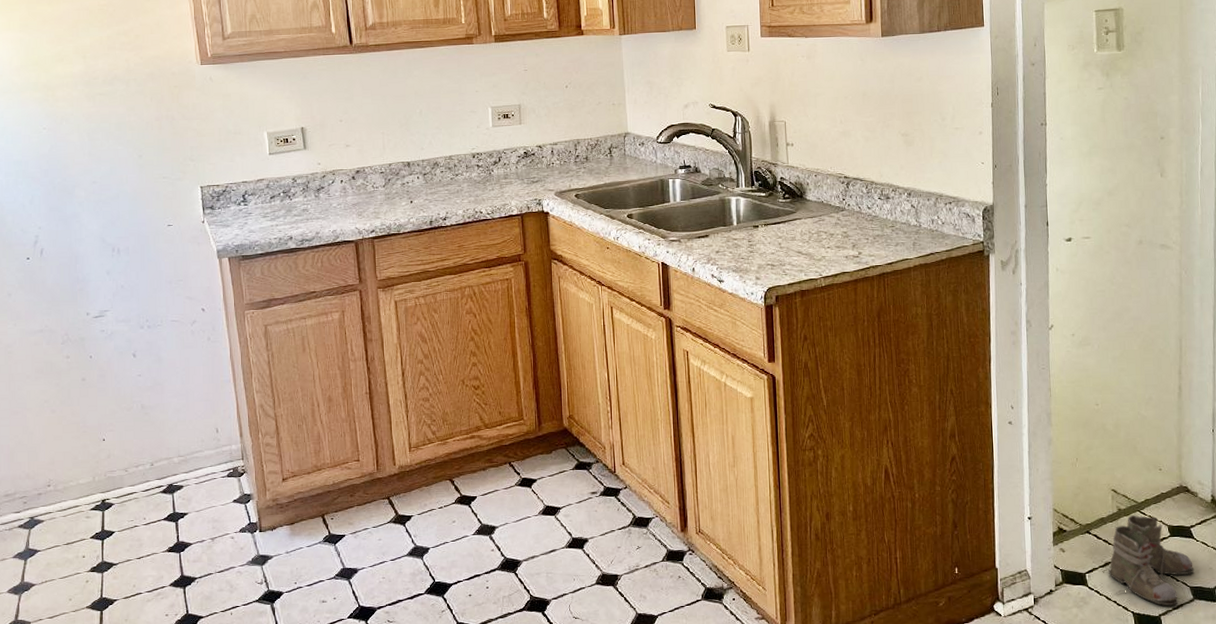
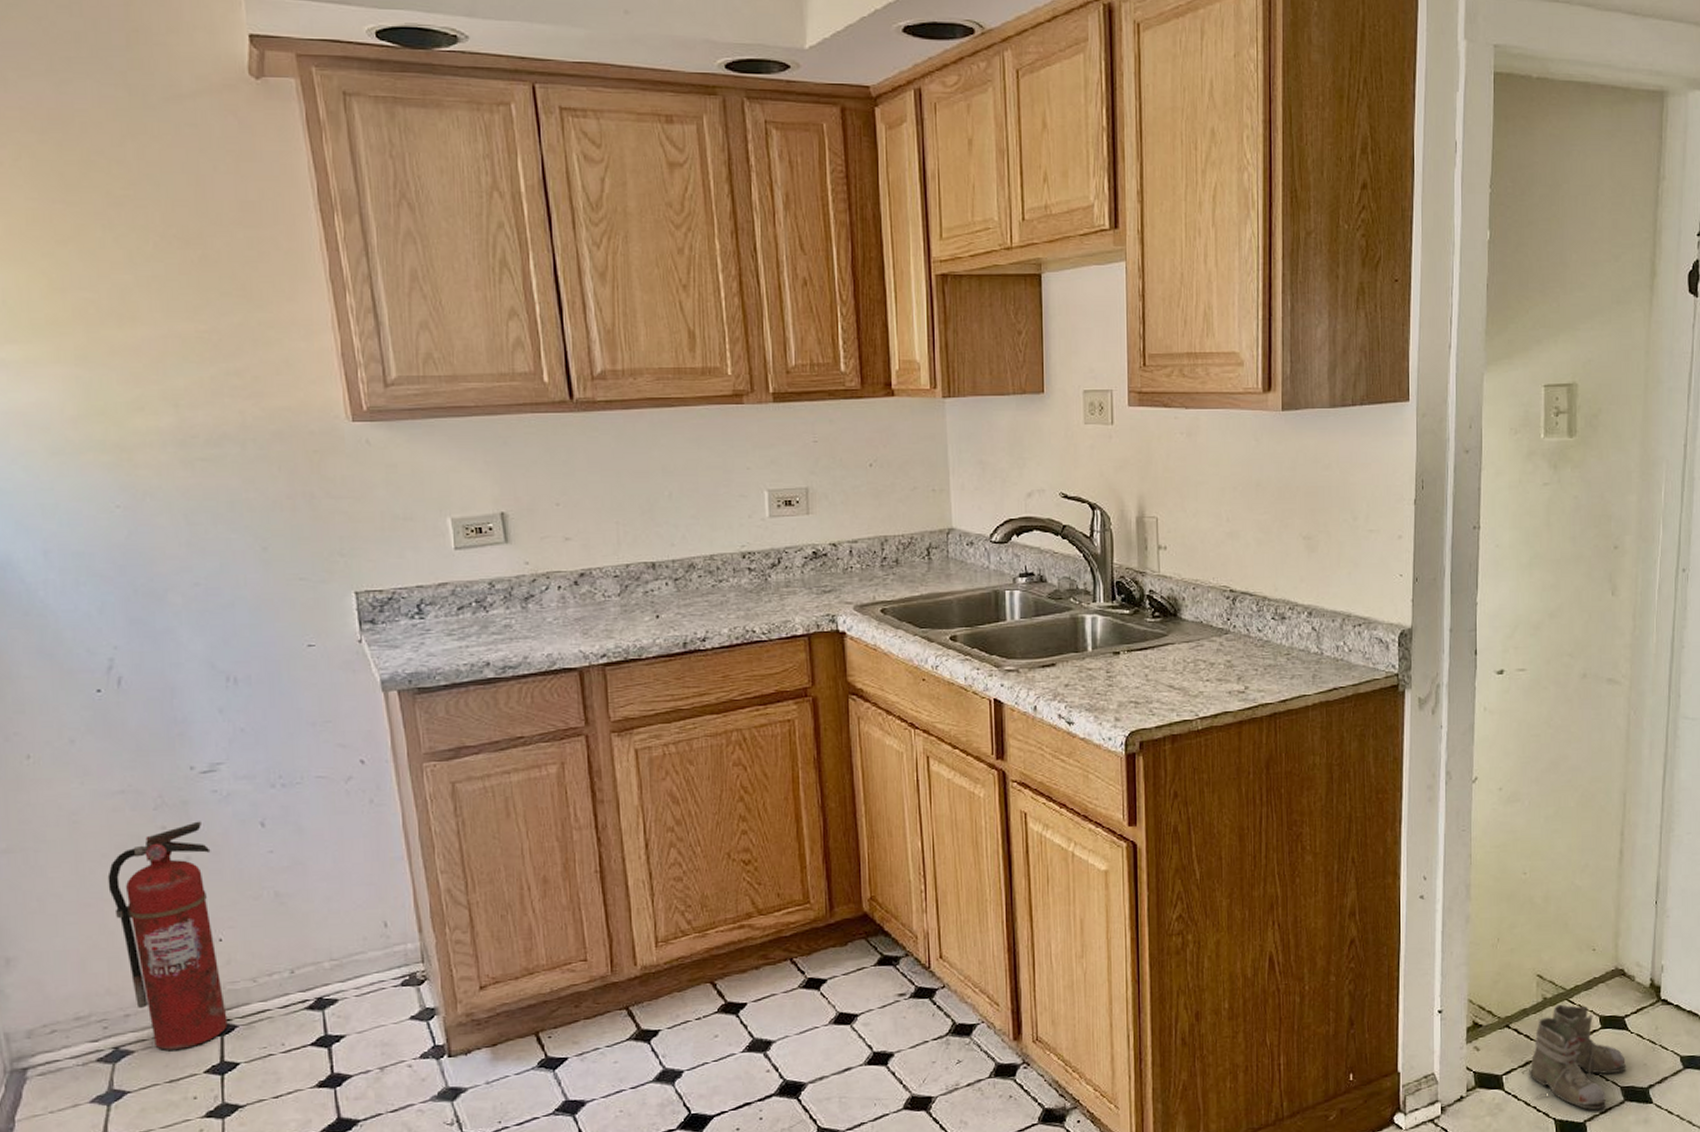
fire extinguisher: none [30,352,107,521] -> present [107,821,228,1050]

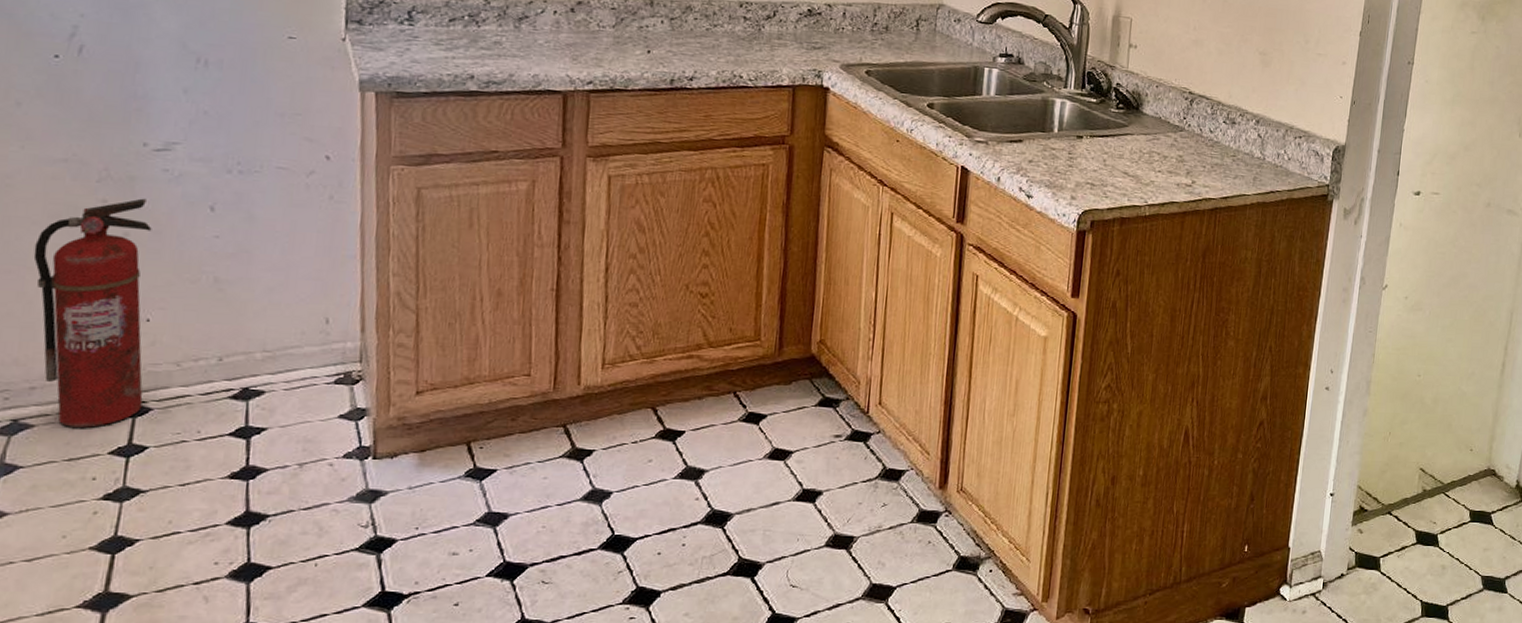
boots: present [1529,1004,1627,1110] -> none [1403,497,1489,595]

